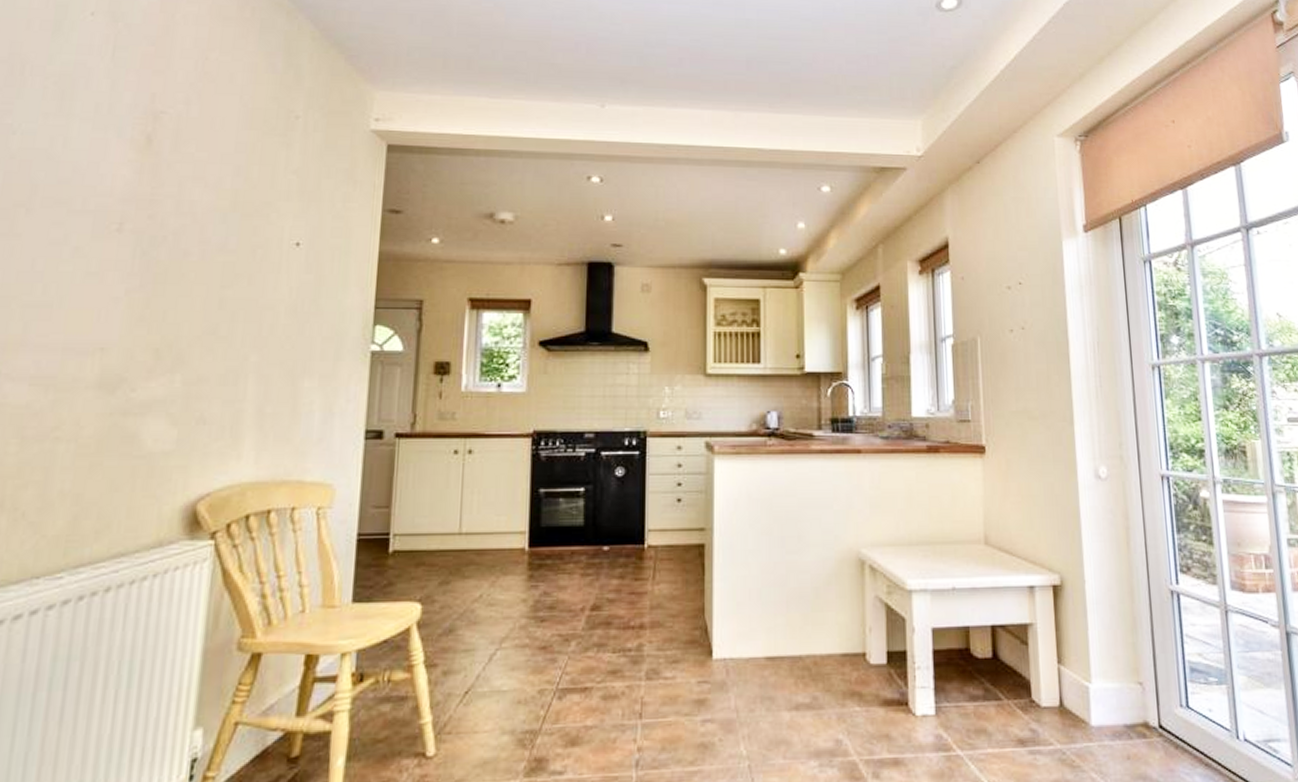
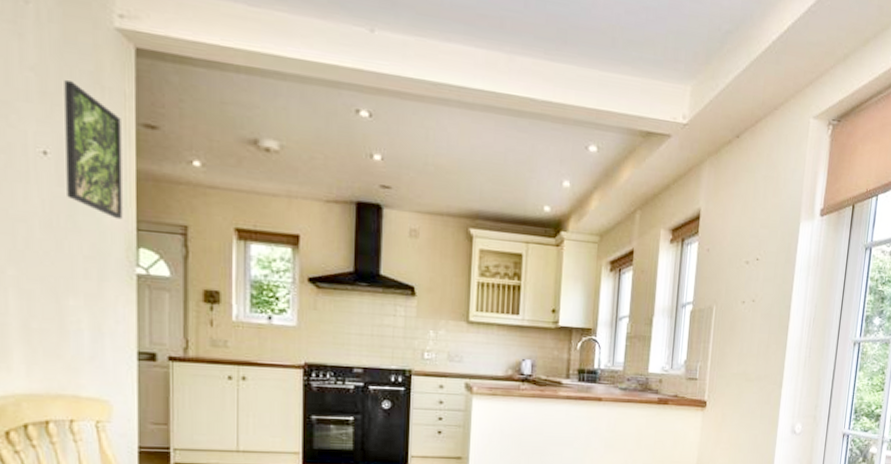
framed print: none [313,179,369,300] -> present [64,80,123,220]

